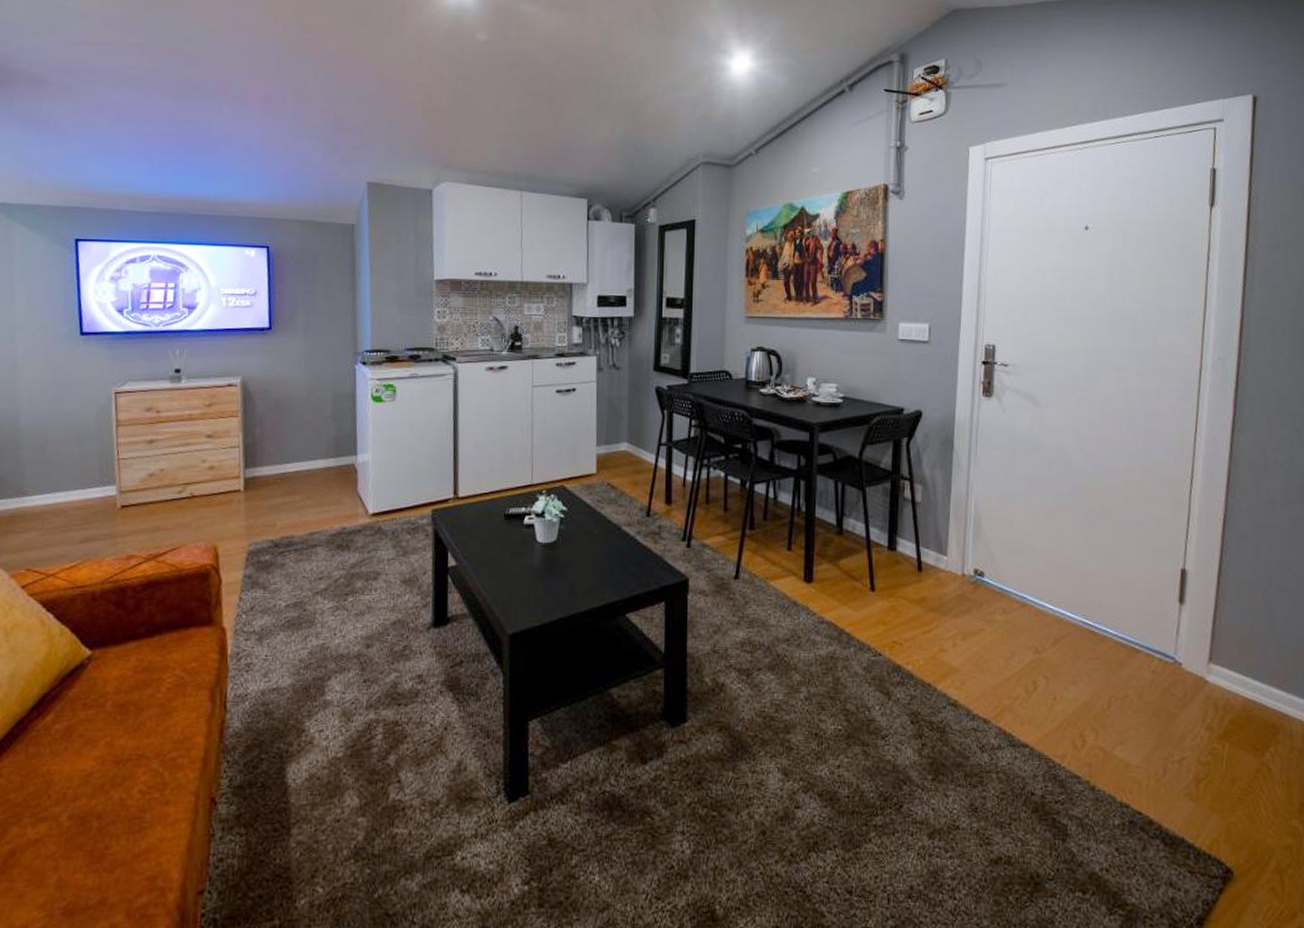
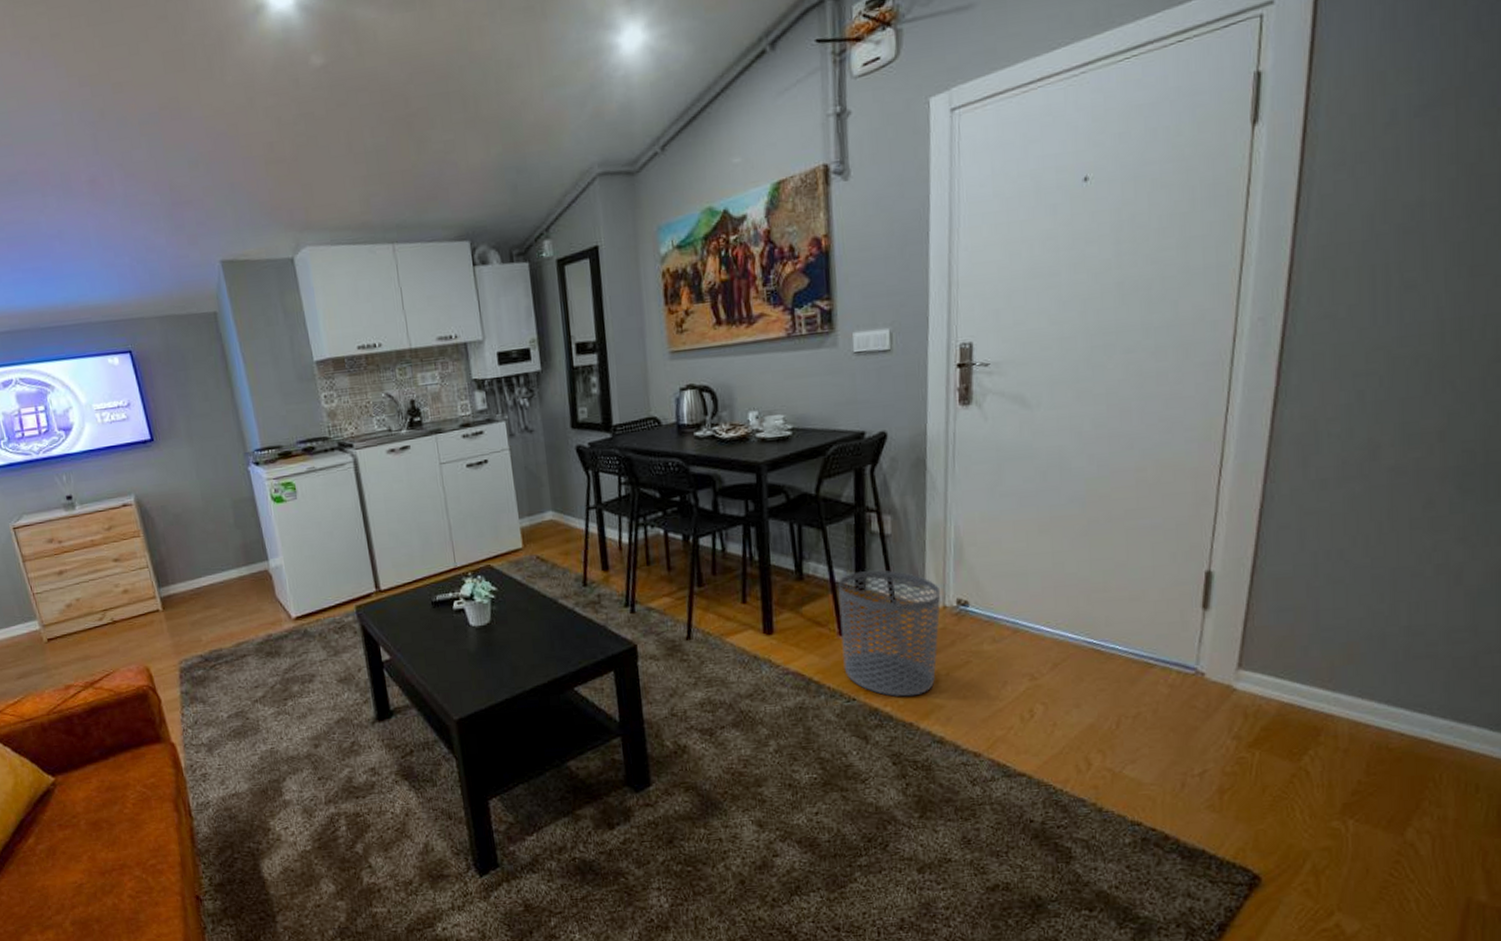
waste bin: none [872,532,961,657] -> present [837,570,941,697]

